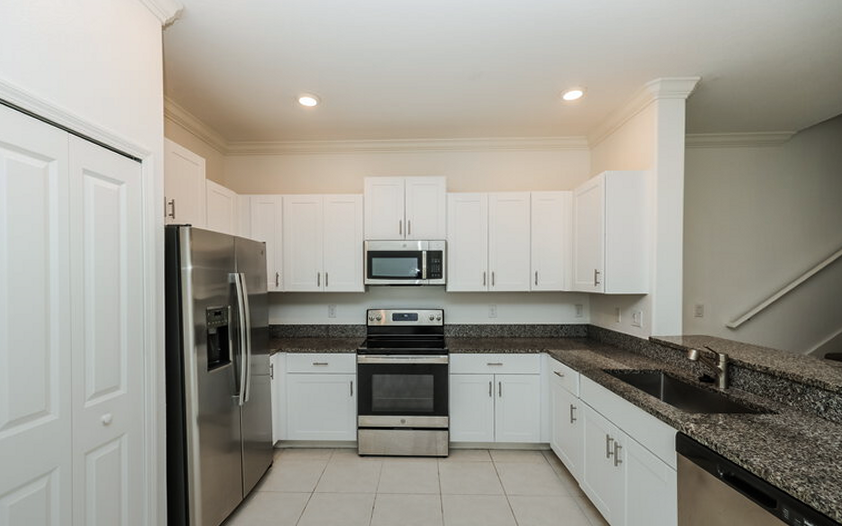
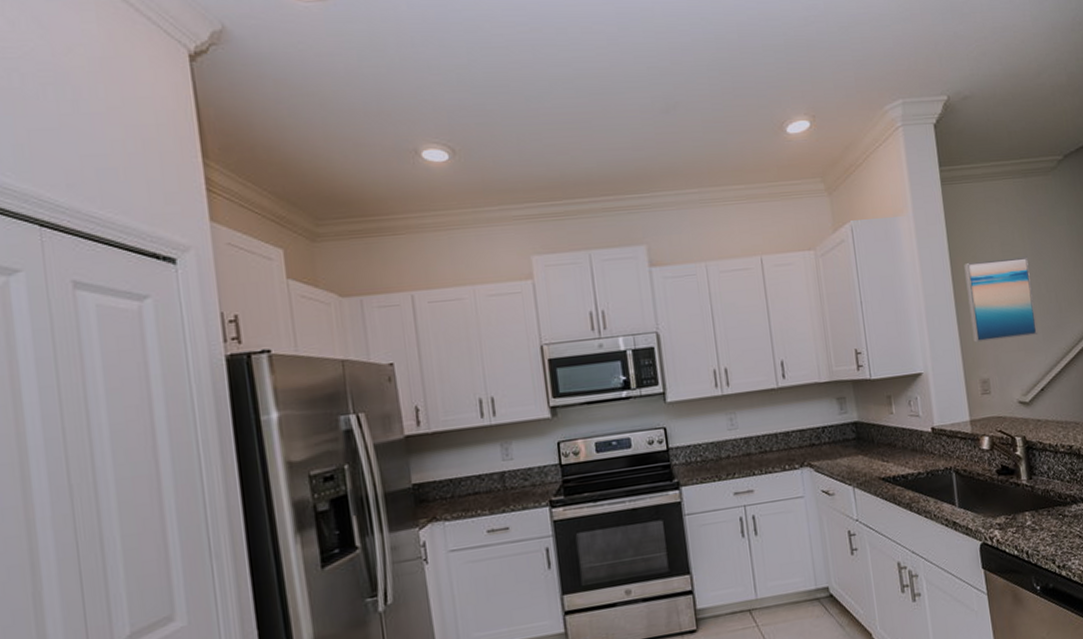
wall art: none [694,211,753,276] -> present [964,256,1038,343]

